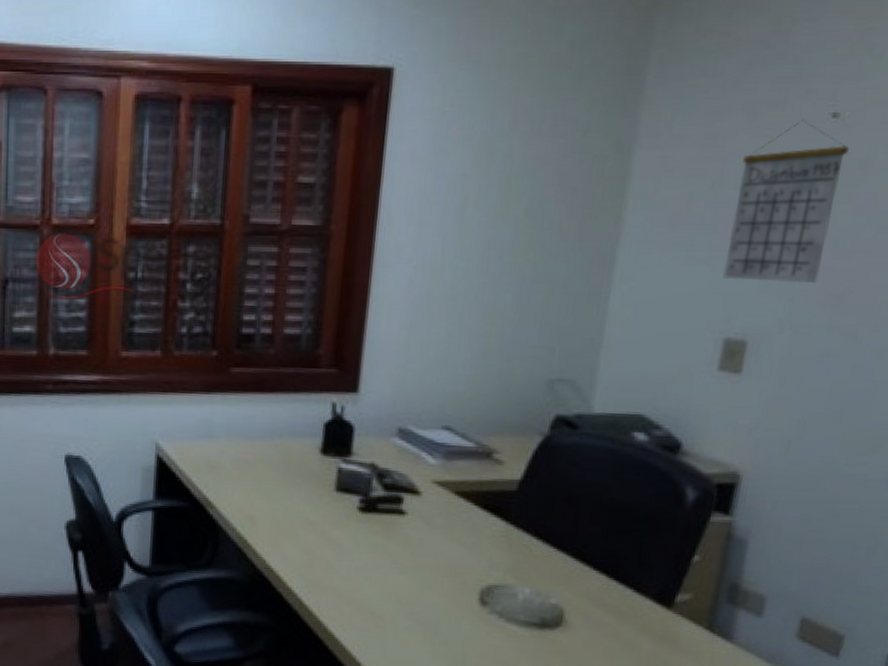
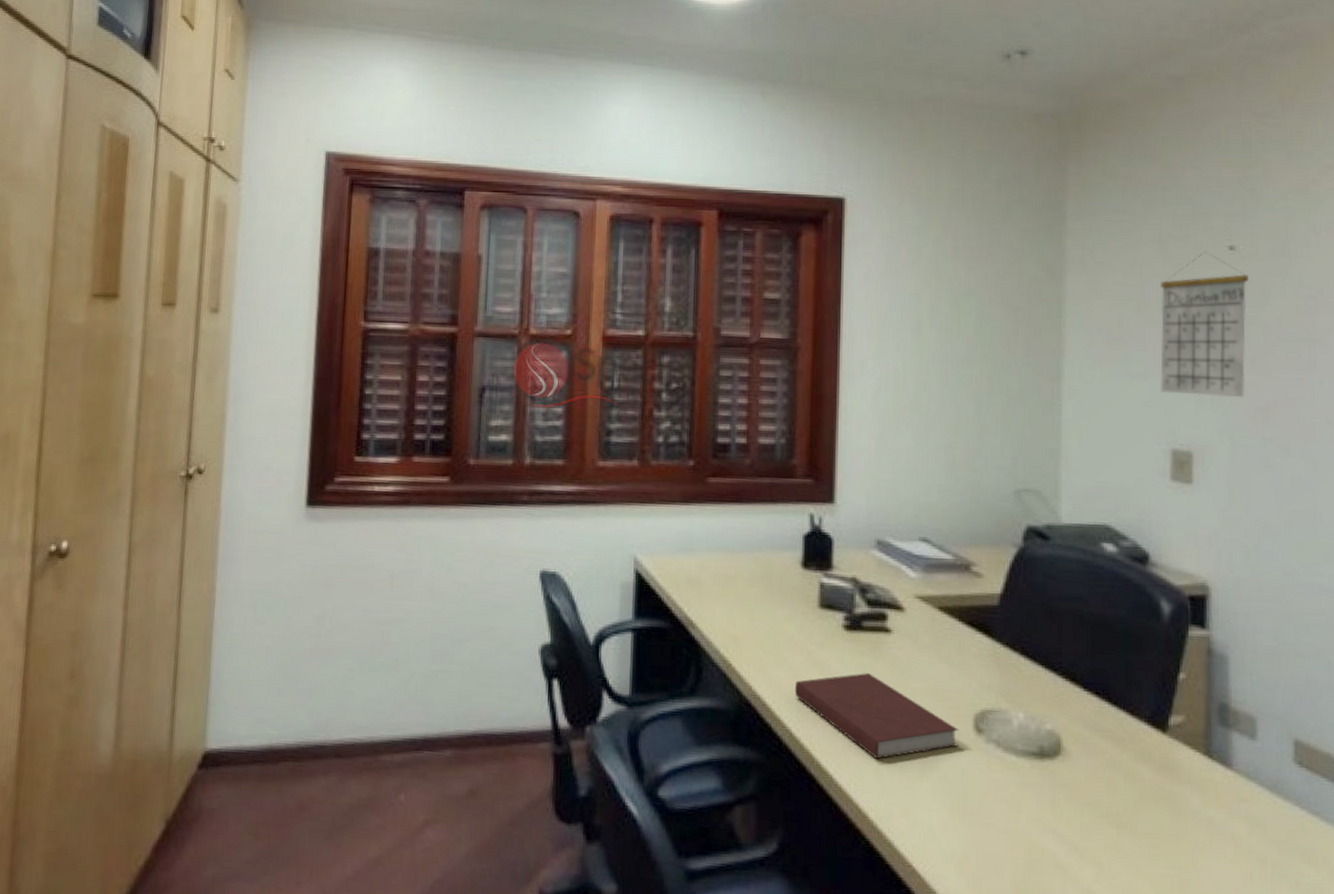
notebook: none [306,550,464,625] -> present [794,673,959,759]

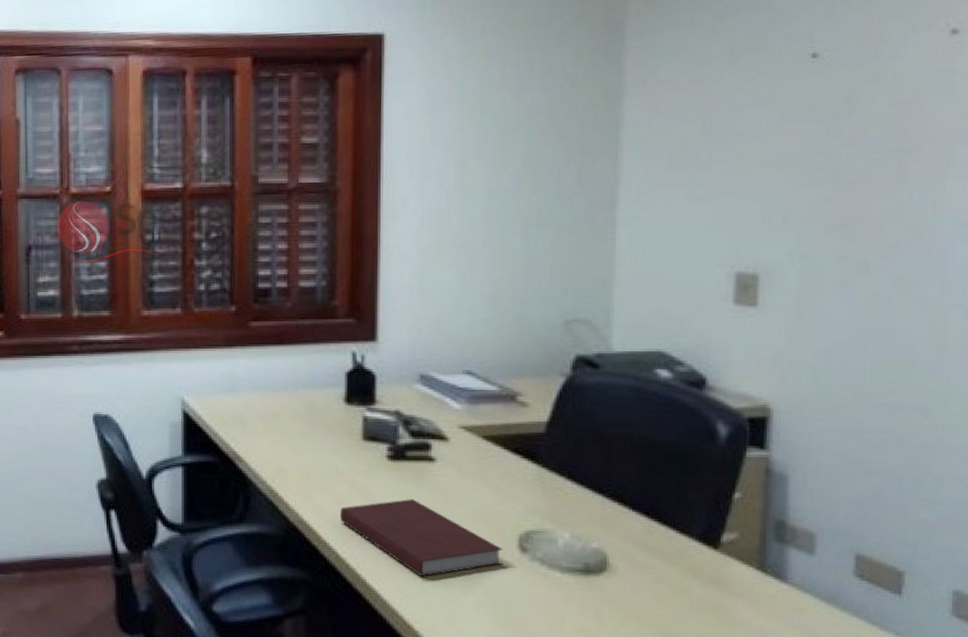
calendar: present [1160,251,1249,398] -> none [726,61,832,216]

